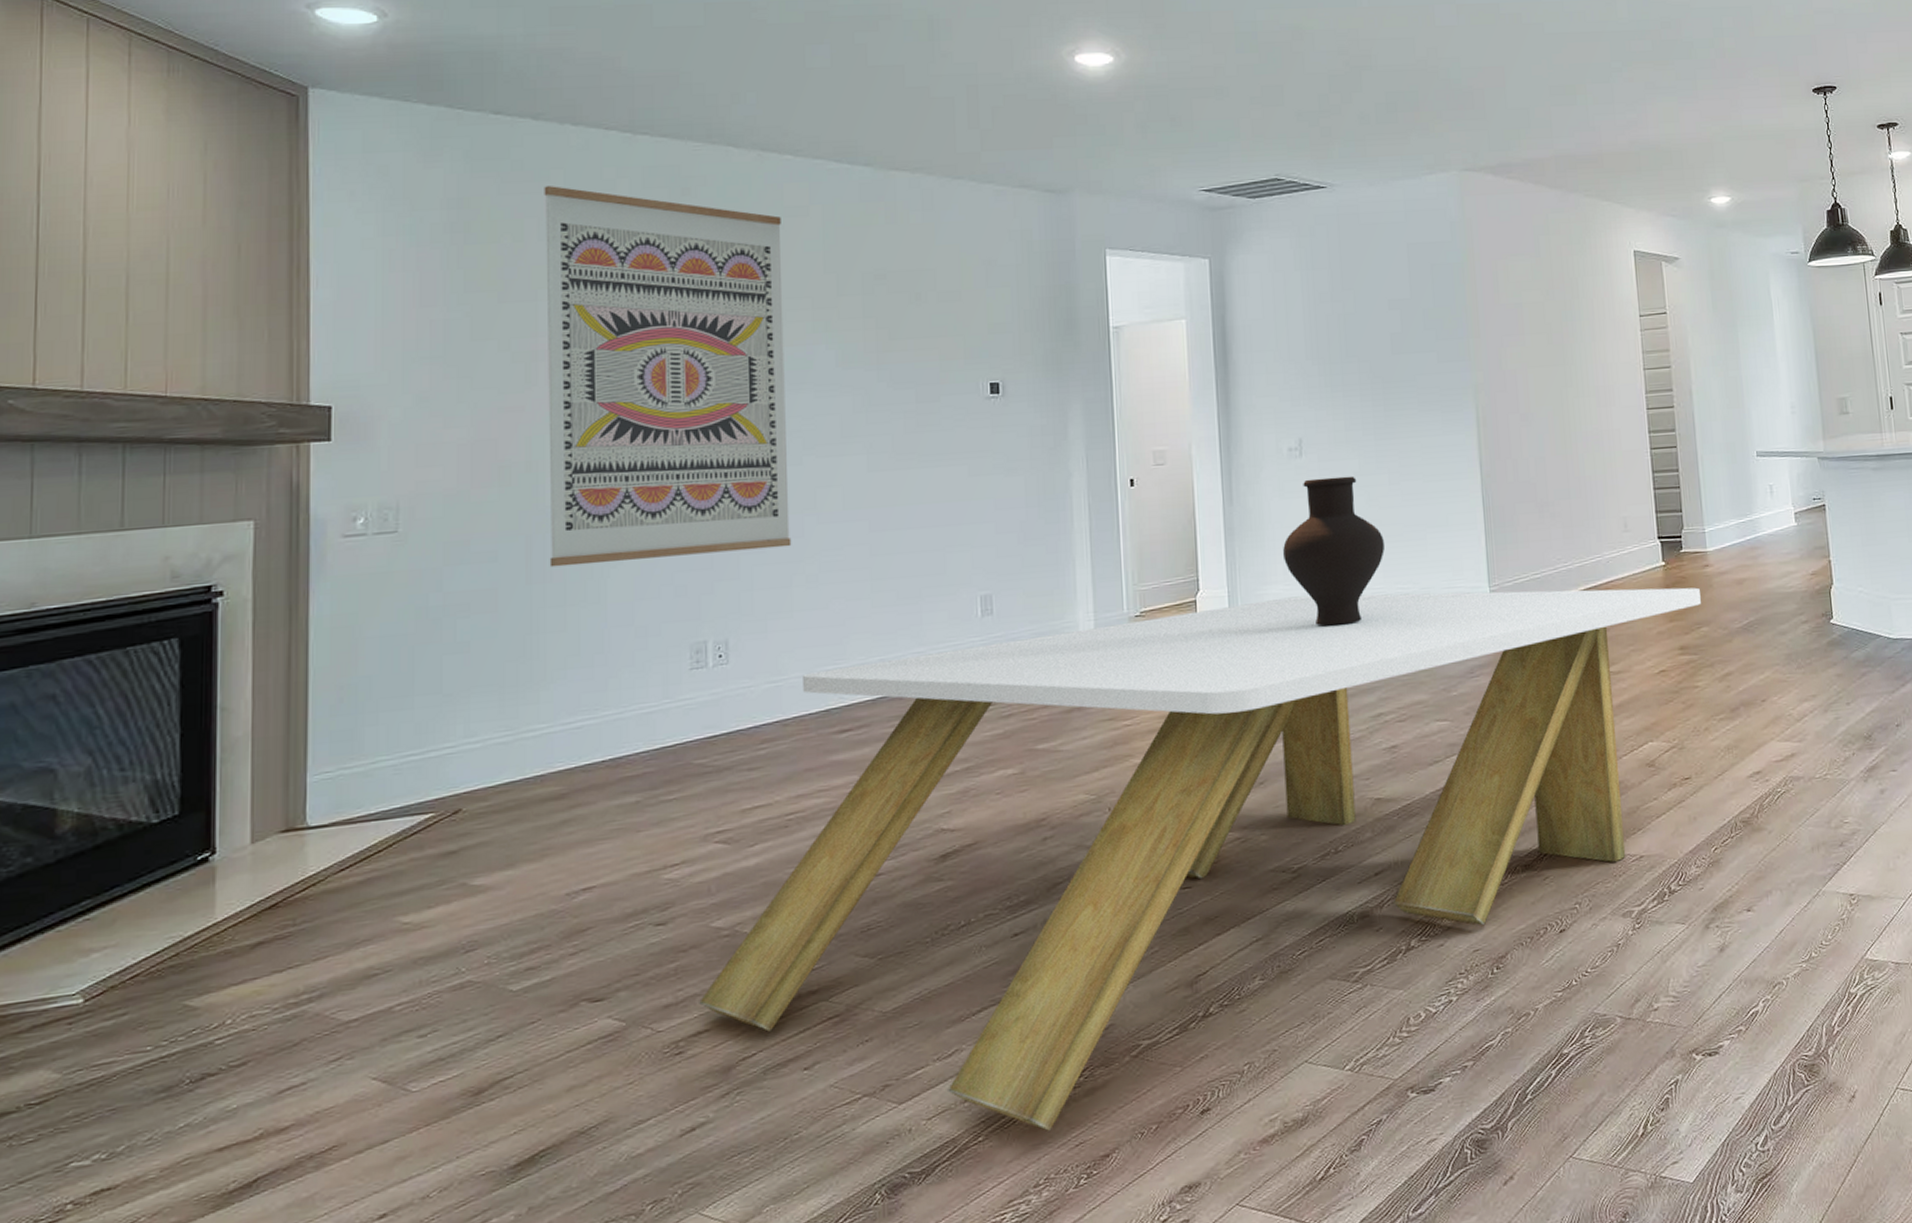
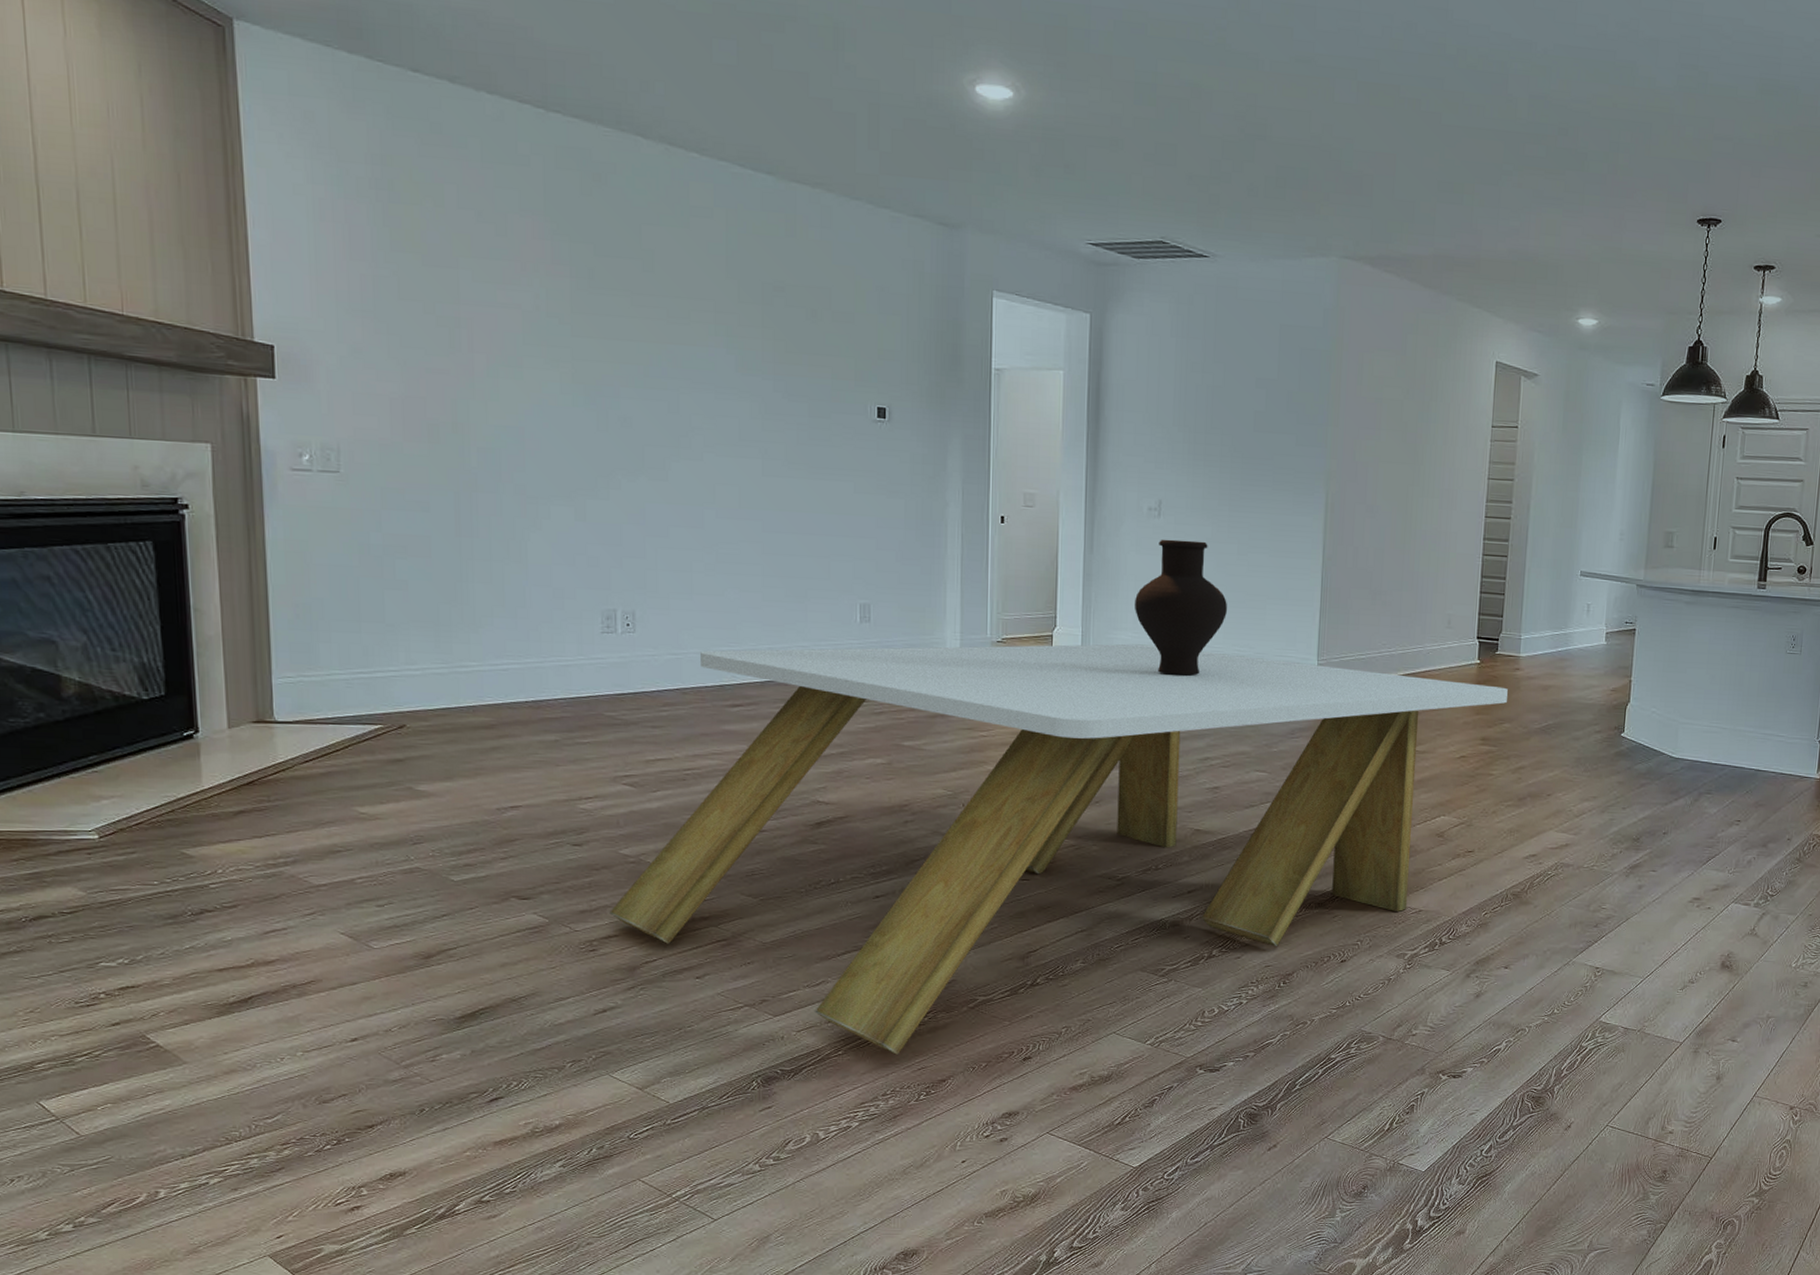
wall art: present [544,186,792,568] -> none [462,153,692,535]

